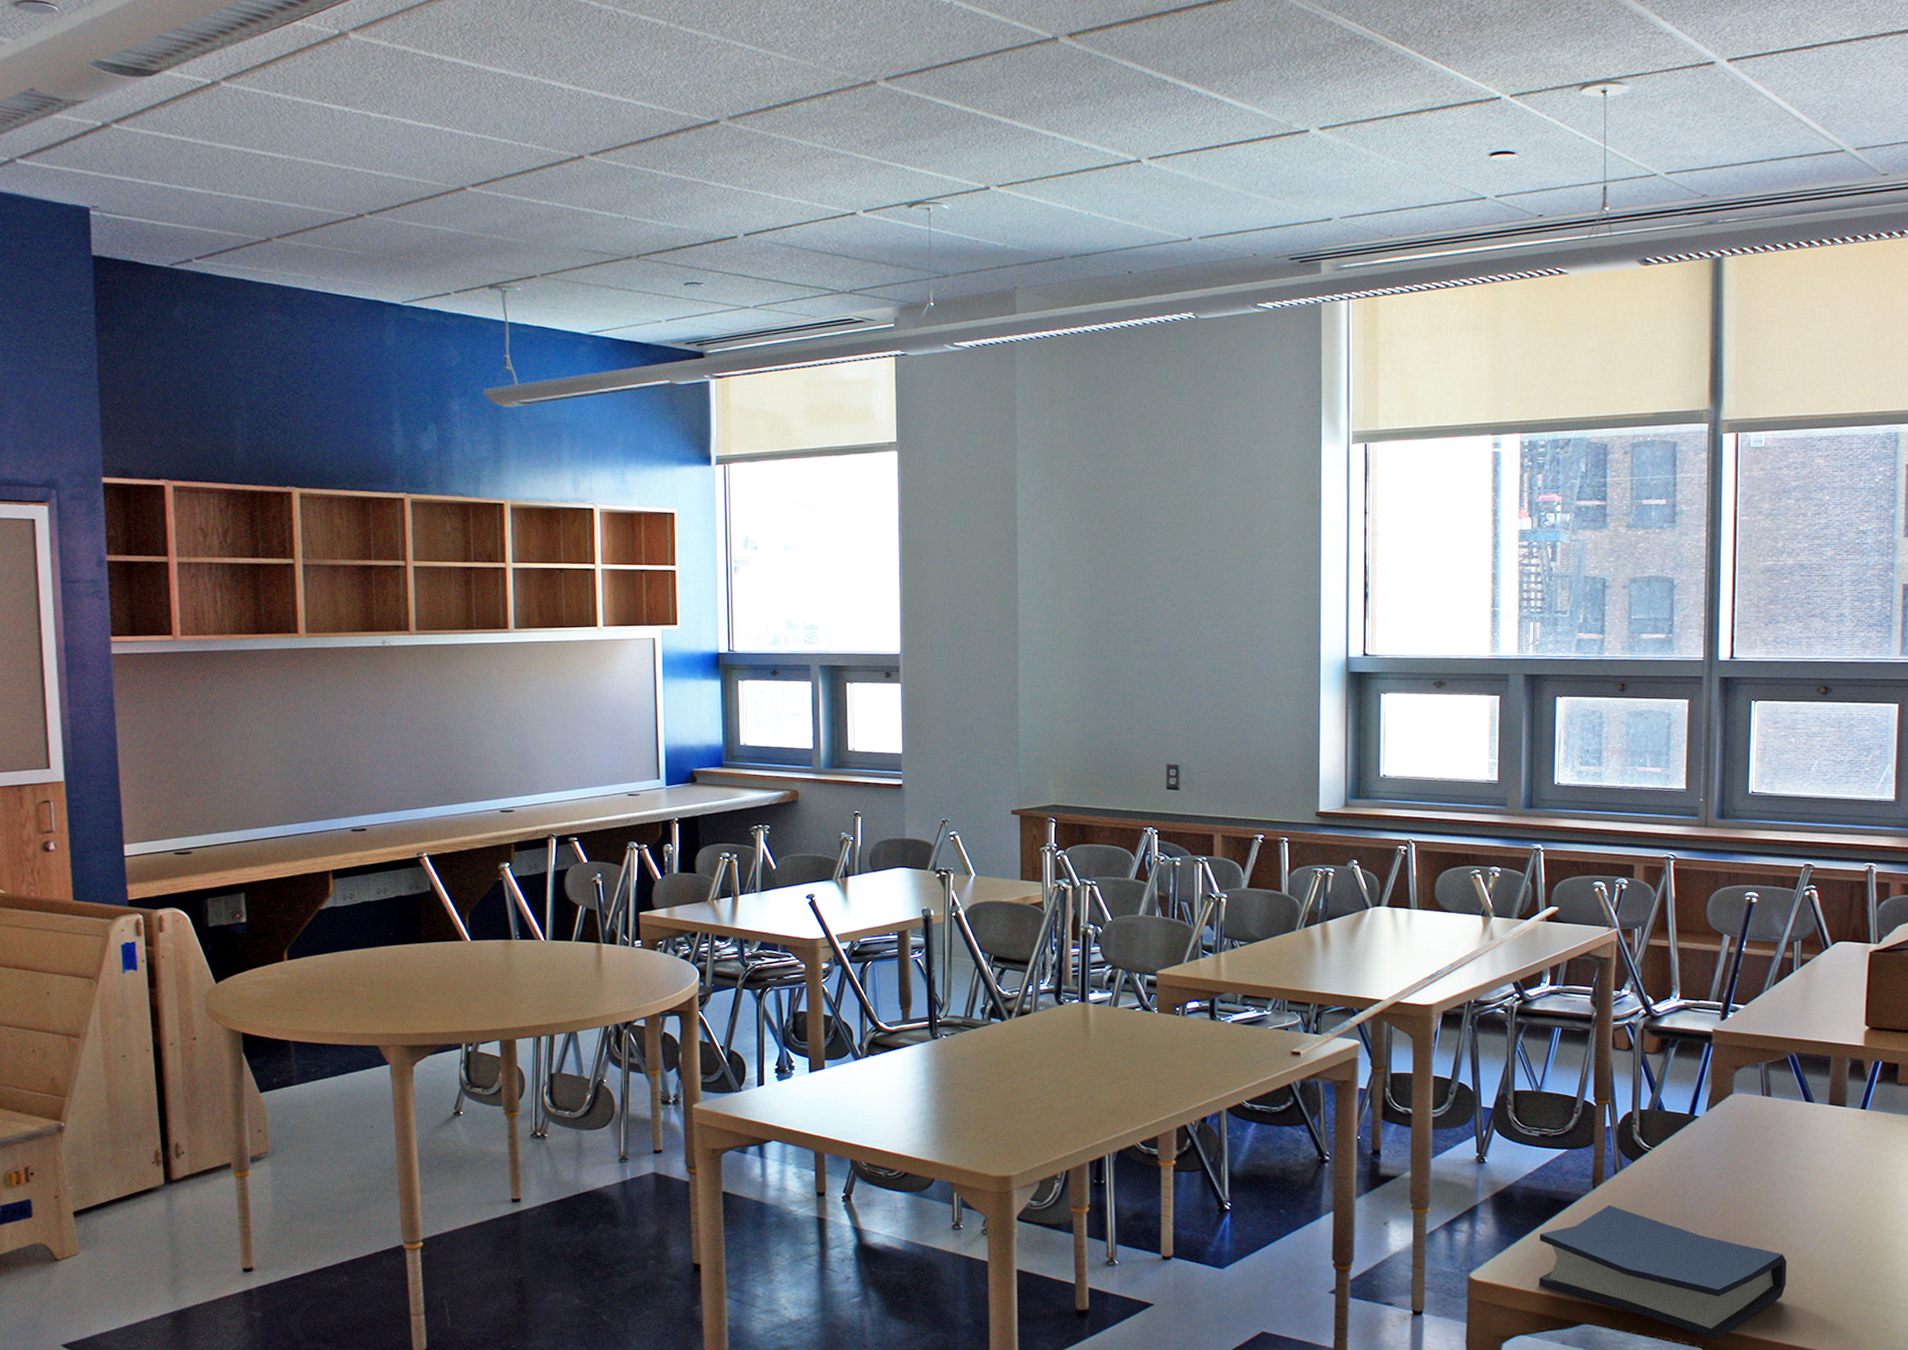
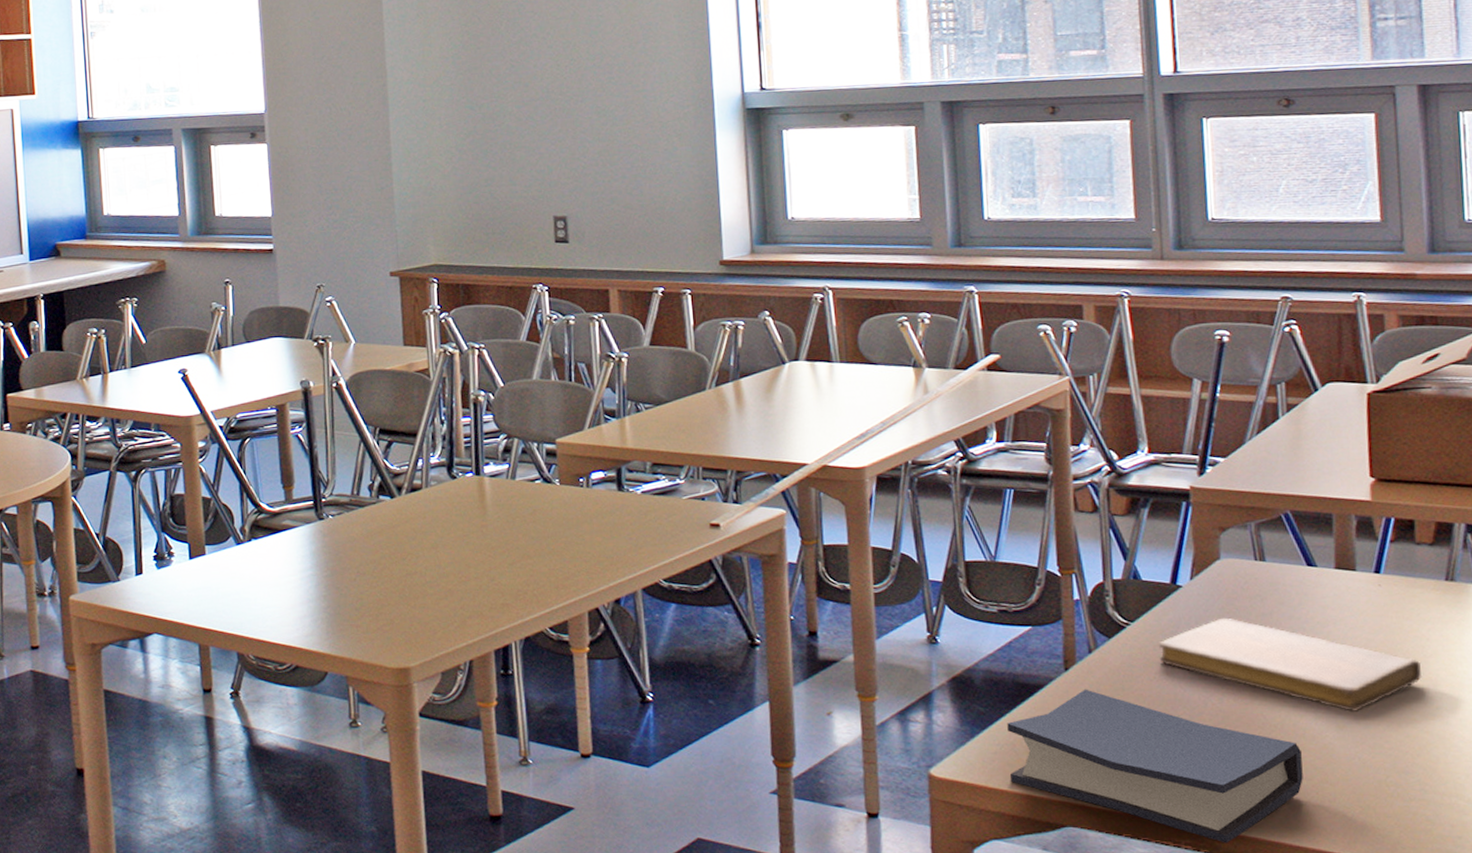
notebook: none [1674,1145,1893,1229] -> present [1159,617,1423,713]

